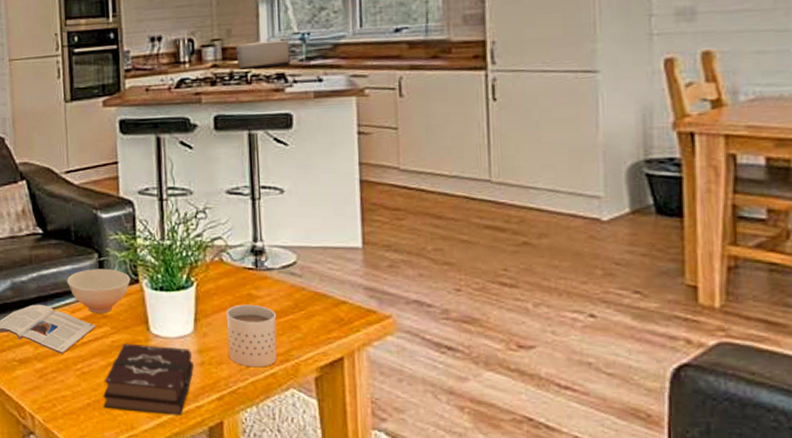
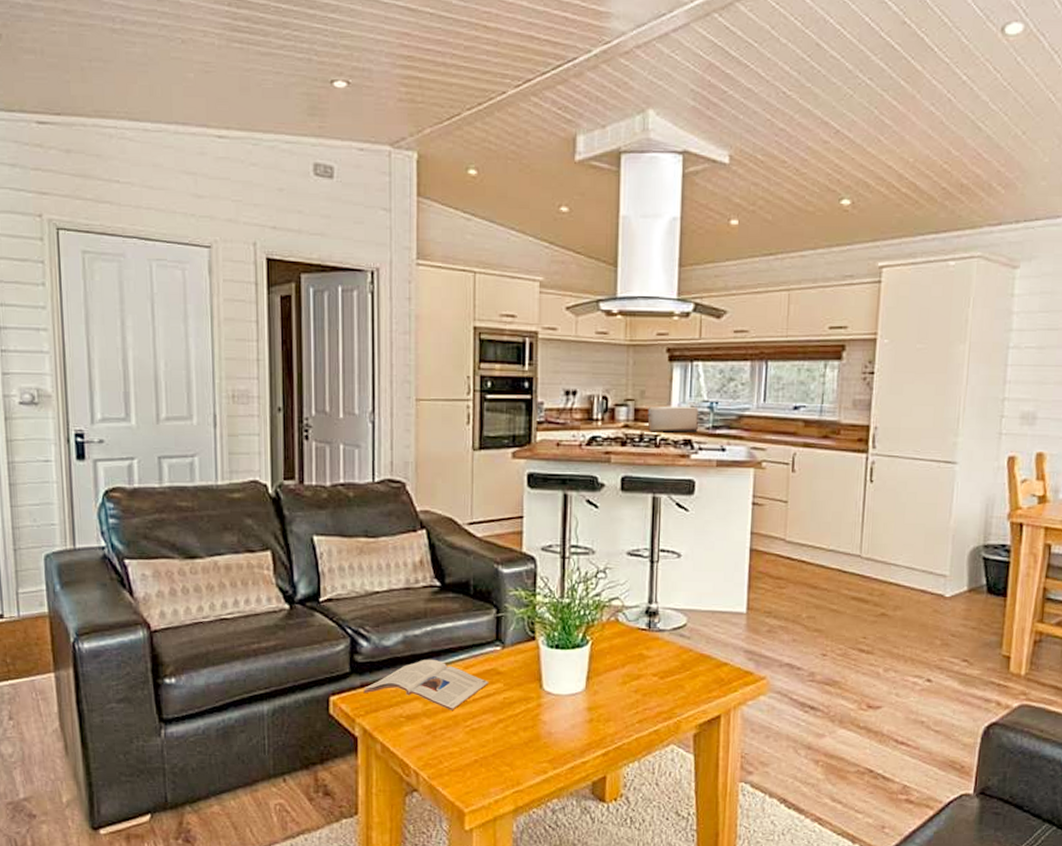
bowl: present [67,268,131,313] -> none [462,624,527,670]
hardback book: present [103,343,195,416] -> none [491,700,584,771]
mug: present [225,304,278,368] -> none [616,663,664,725]

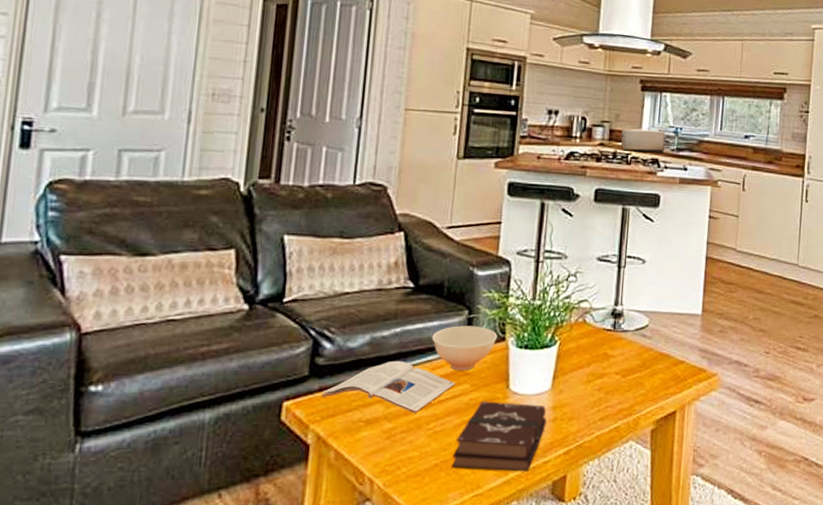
bowl: none [462,624,527,670] -> present [432,325,498,371]
hardback book: none [491,700,584,771] -> present [452,401,547,472]

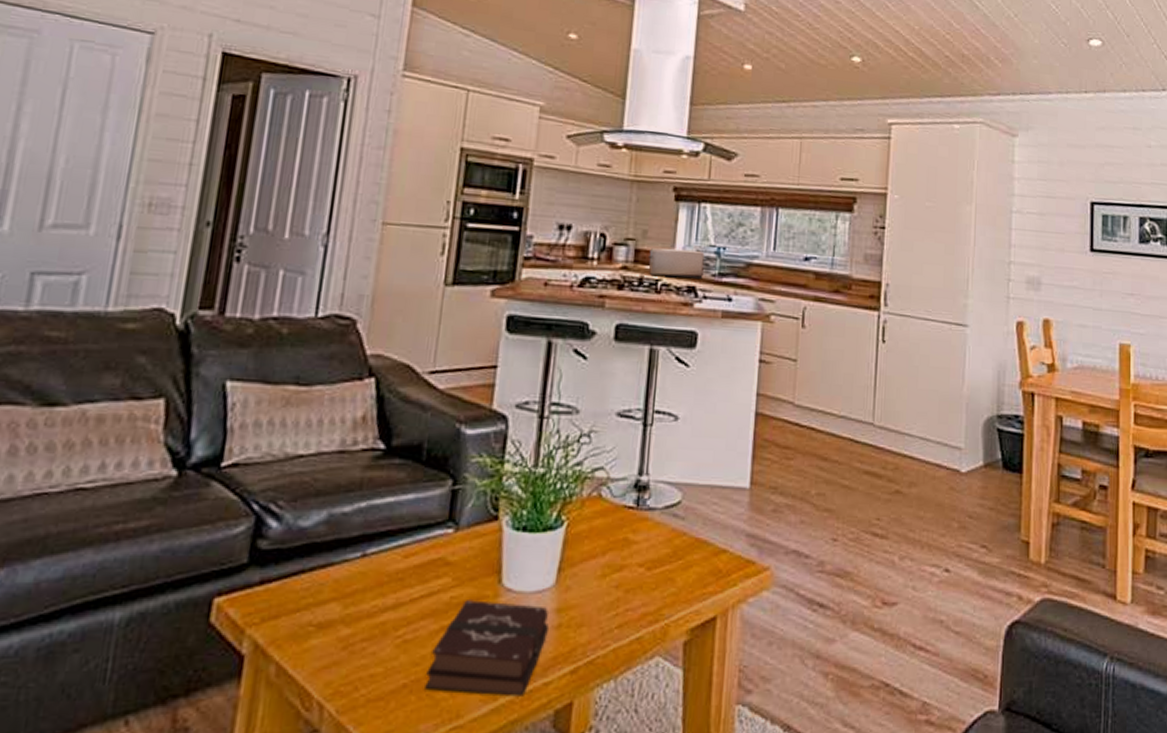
magazine: present [321,360,456,413] -> none [262,545,434,615]
bowl: present [432,325,498,371] -> none [405,499,489,559]

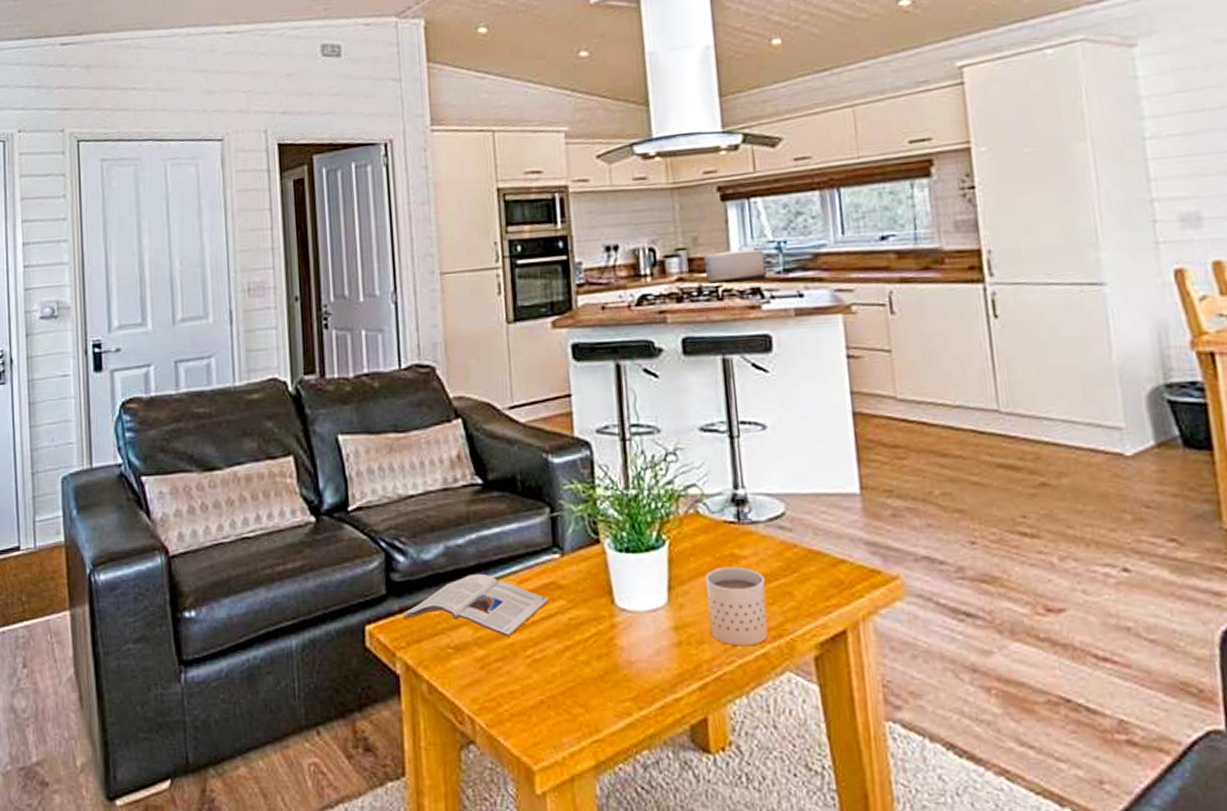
magazine: none [262,545,434,615] -> present [402,573,550,637]
hardback book: present [425,600,550,697] -> none [560,620,671,712]
mug: none [591,550,652,630] -> present [705,566,769,647]

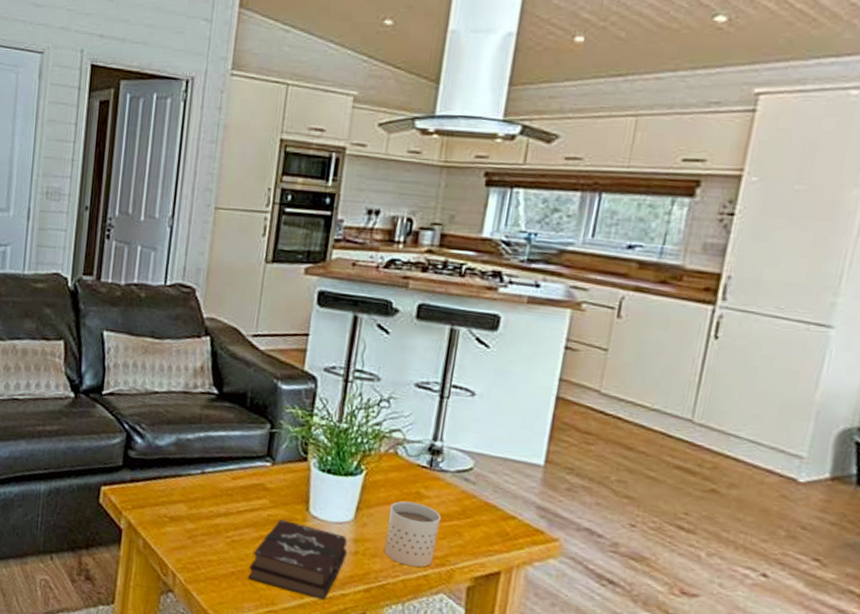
magazine: present [402,573,550,637] -> none [132,464,255,519]
hardback book: none [560,620,671,712] -> present [248,519,348,600]
toaster: present [702,248,767,284] -> none [453,233,514,265]

